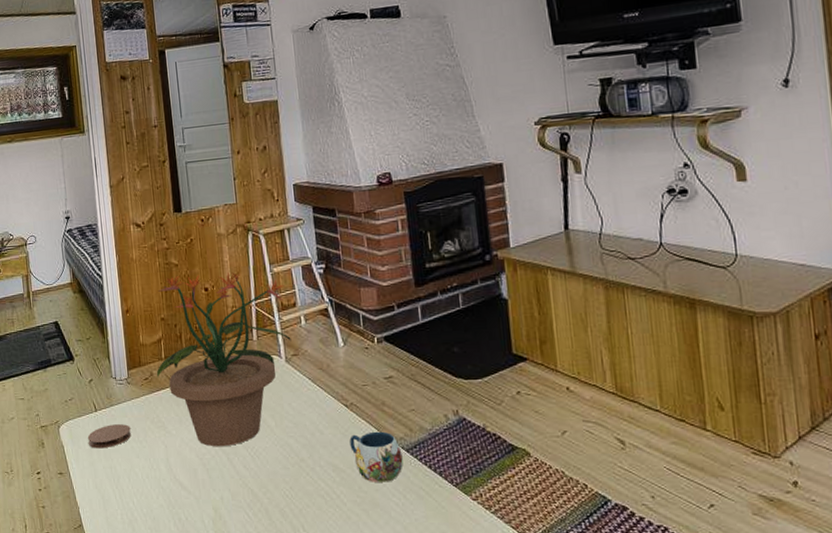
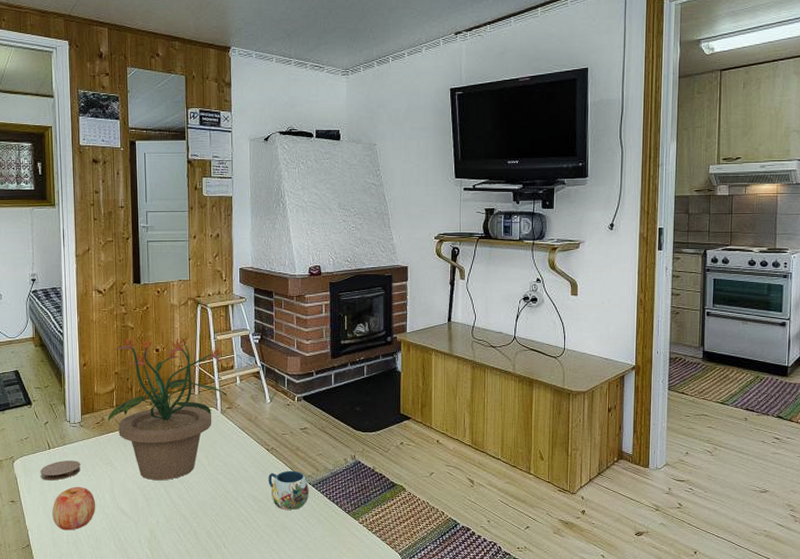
apple: none [103,455,151,508] -> present [52,486,96,531]

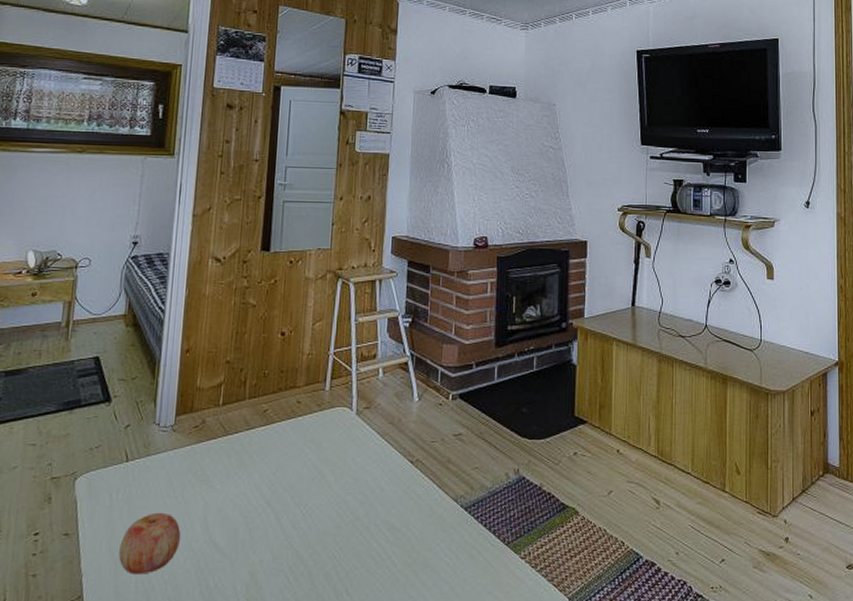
coaster: present [40,461,81,481] -> none [109,477,167,505]
potted plant: present [107,338,227,481] -> none [209,317,367,504]
mug: present [268,470,309,510] -> none [409,489,460,542]

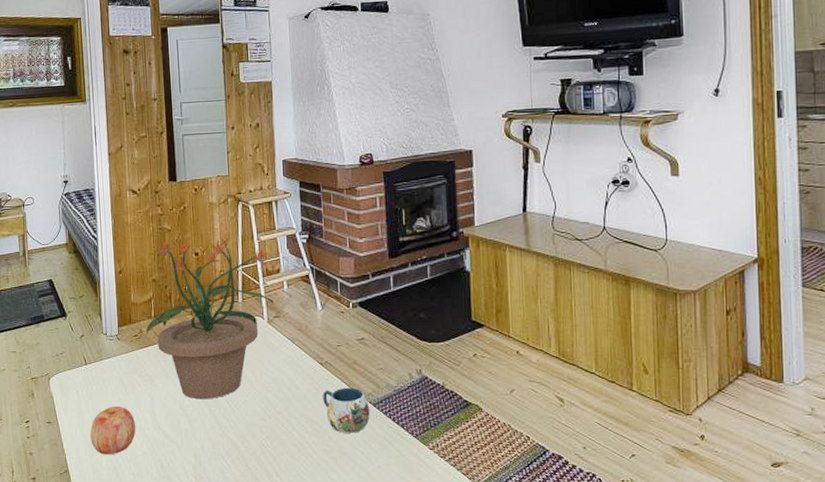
potted plant: none [209,317,367,504] -> present [145,239,274,400]
mug: none [409,489,460,542] -> present [323,387,370,433]

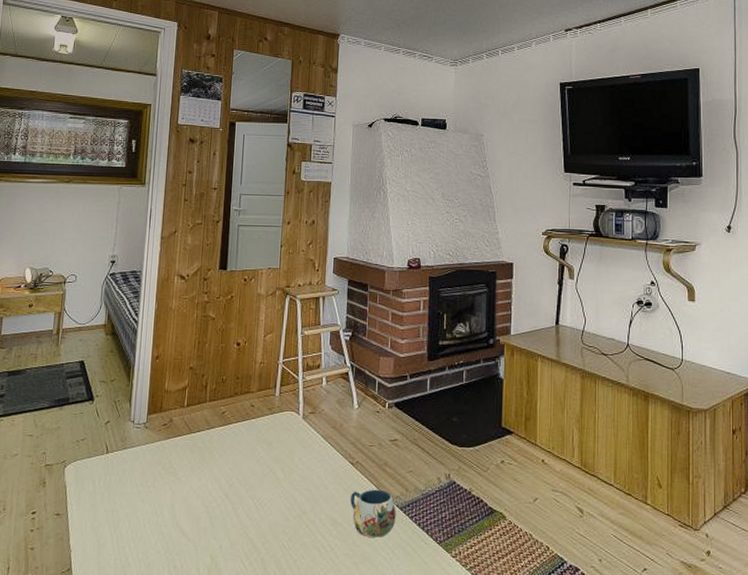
apple: present [90,406,136,455] -> none [101,499,153,553]
potted plant: present [145,239,274,400] -> none [175,329,312,496]

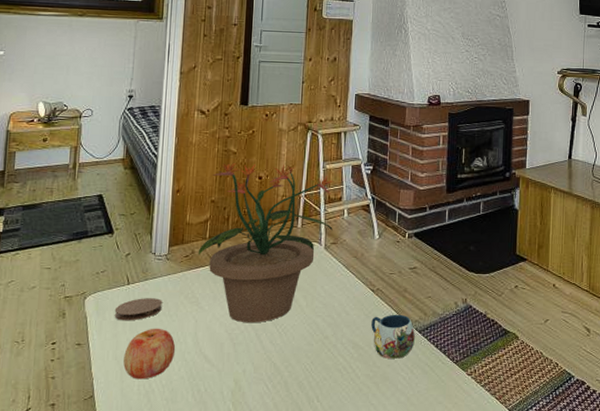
coaster: none [93,467,140,491] -> present [114,298,162,321]
apple: none [101,499,153,553] -> present [123,328,176,379]
potted plant: none [175,329,312,496] -> present [197,163,334,323]

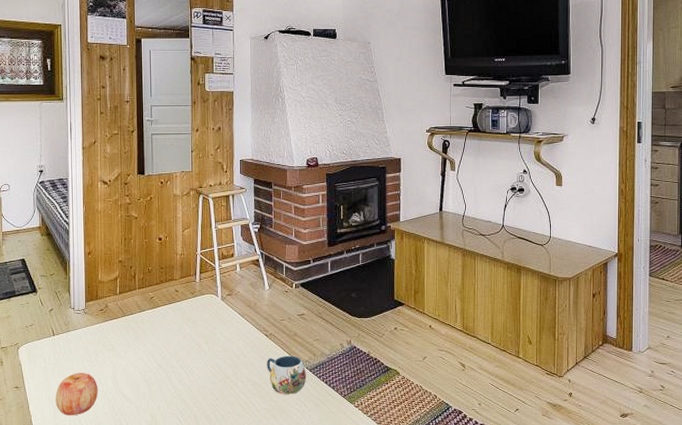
coaster: present [114,298,162,321] -> none [44,347,84,367]
potted plant: present [197,163,334,323] -> none [111,227,227,366]

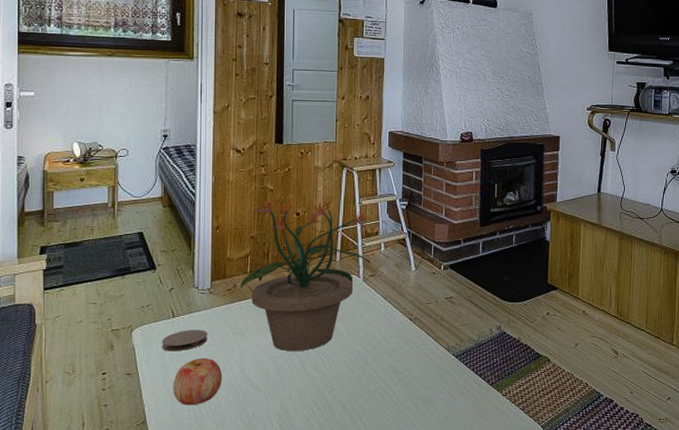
coaster: none [44,347,84,367] -> present [161,330,208,352]
potted plant: none [111,227,227,366] -> present [240,200,370,352]
mug: present [267,355,306,394] -> none [410,341,452,382]

